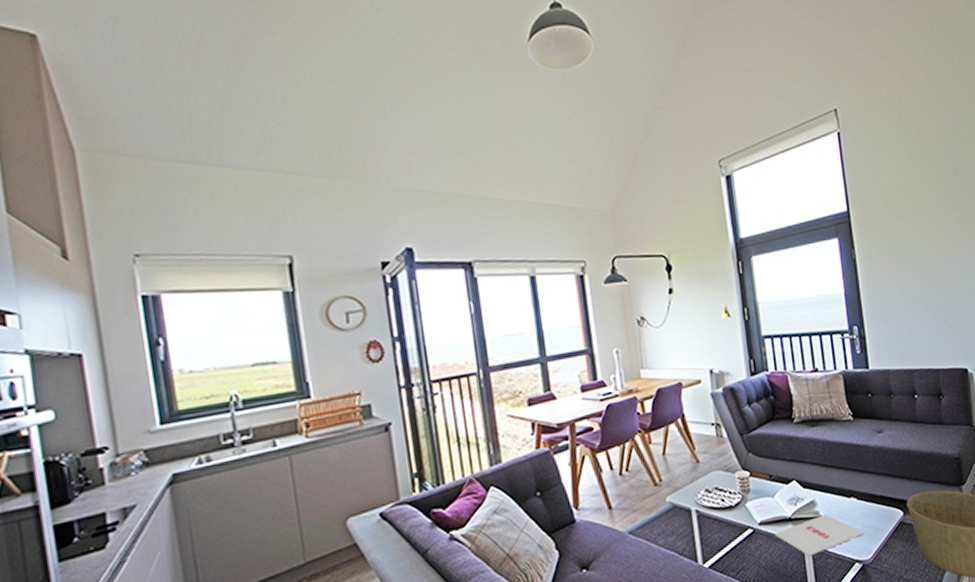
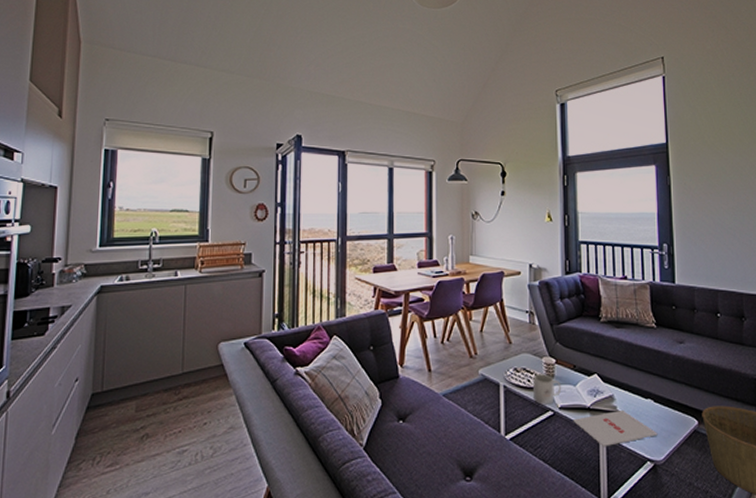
mug: none [727,489,760,524] -> present [532,374,562,406]

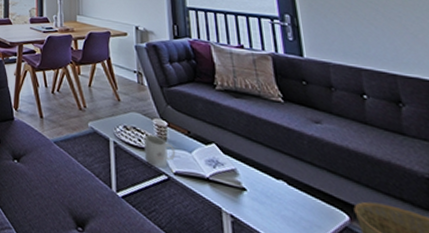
magazine: present [573,409,658,447] -> none [190,187,296,226]

